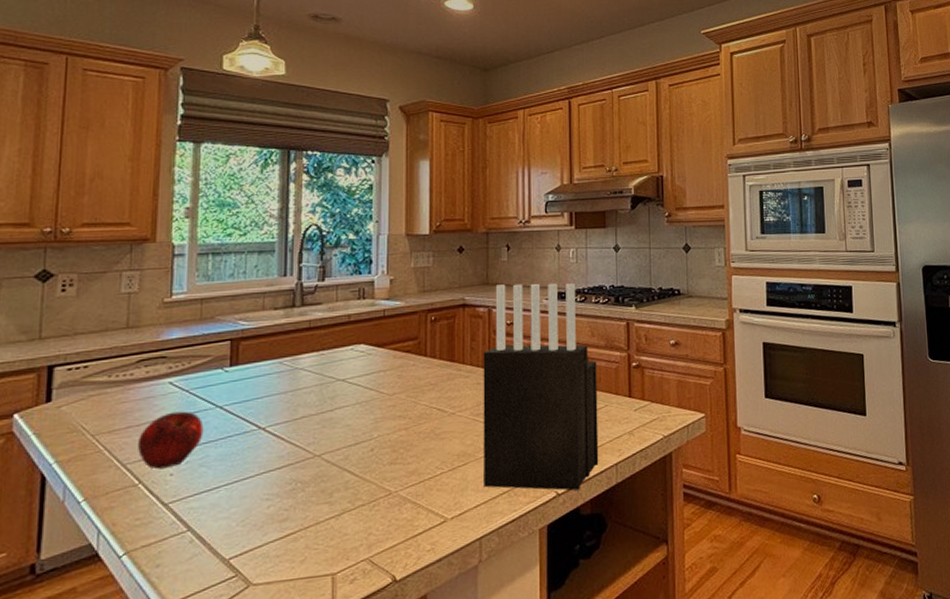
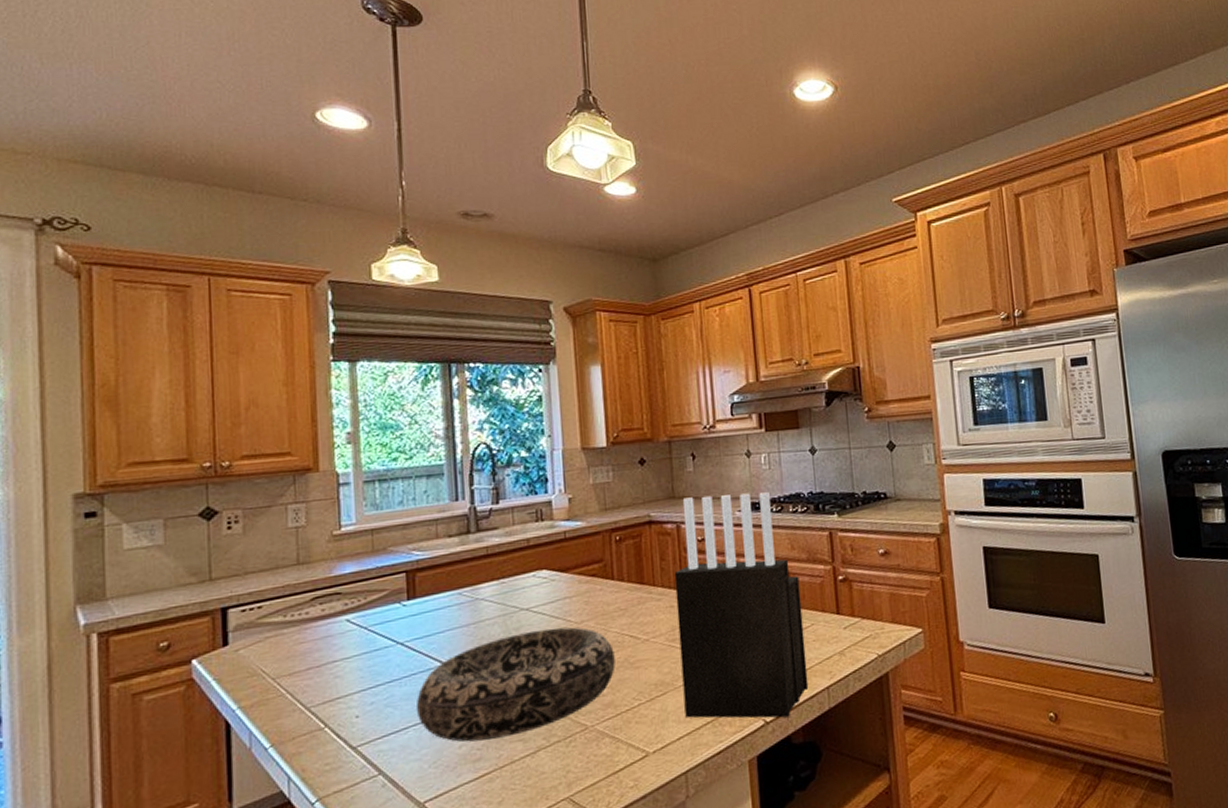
apple: present [138,411,204,470] -> none [320,649,386,712]
decorative bowl: none [229,398,422,503] -> present [415,627,616,742]

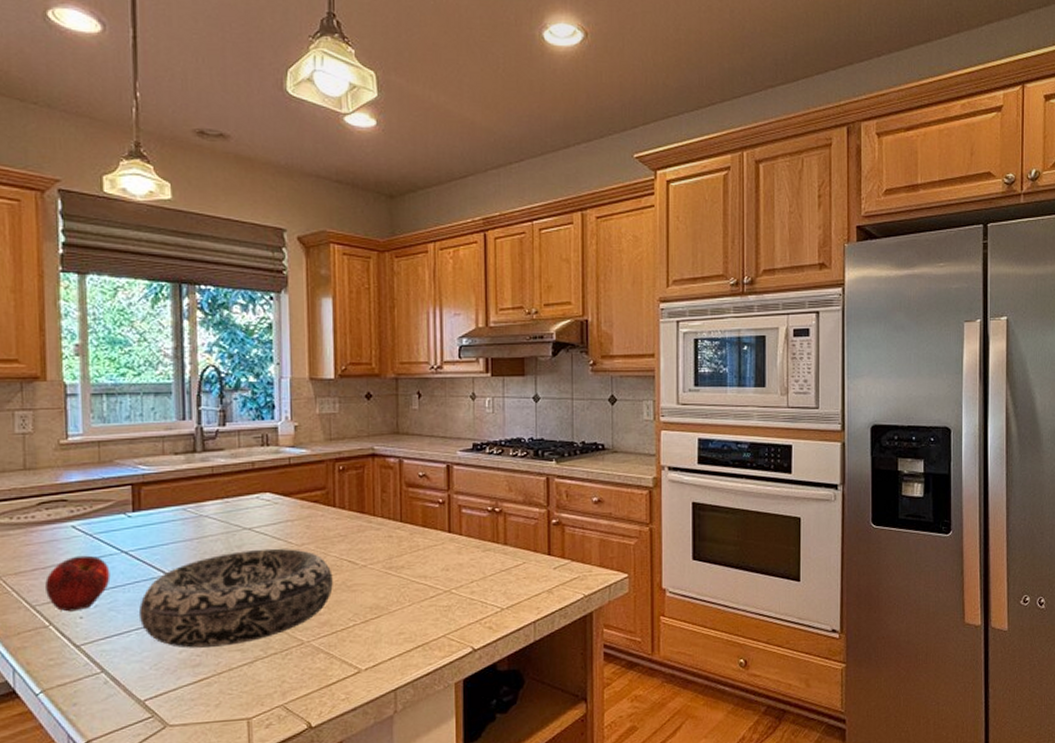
apple: none [320,649,386,712] -> present [45,555,111,612]
knife block: present [674,492,809,718] -> none [394,434,516,647]

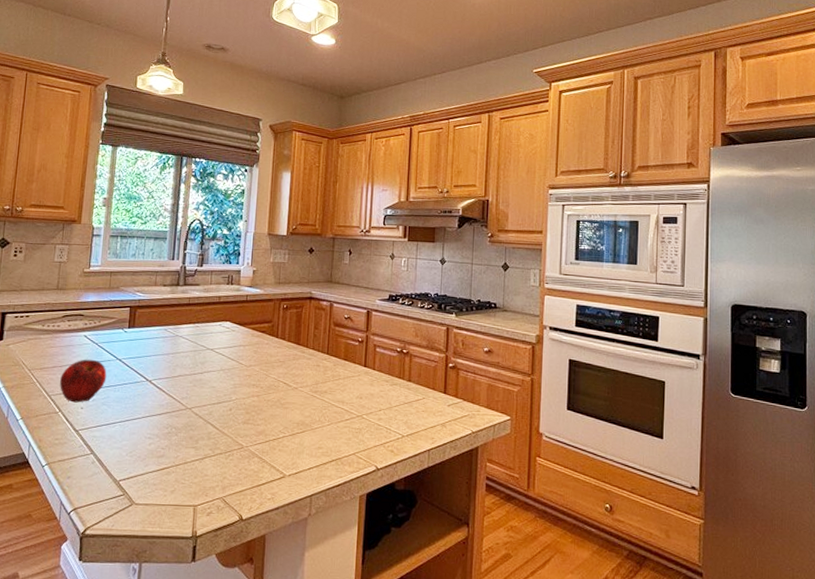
decorative bowl: present [138,548,333,648] -> none [123,366,271,443]

